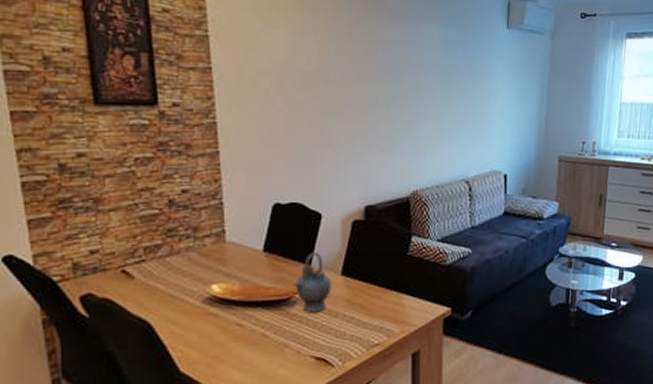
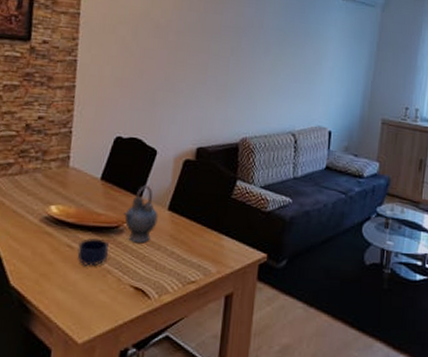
mug: none [249,313,282,343] -> present [77,238,109,266]

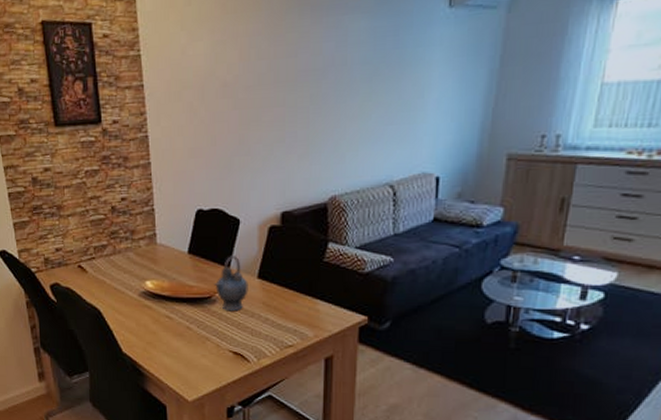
mug: present [77,238,109,266] -> none [176,309,204,334]

